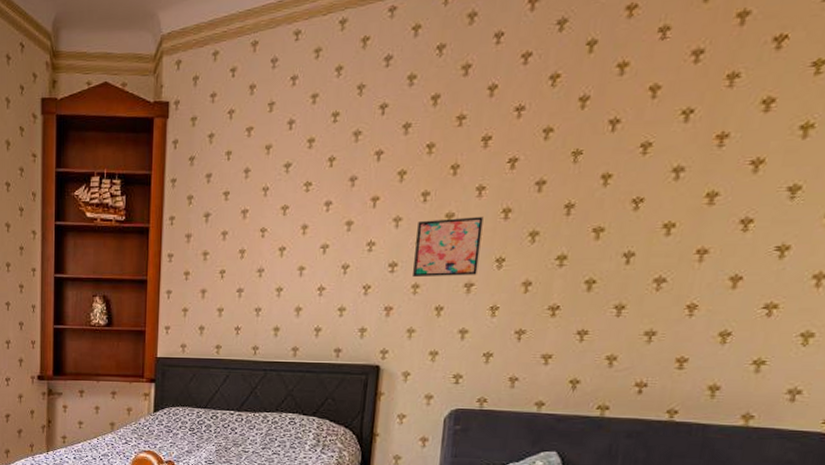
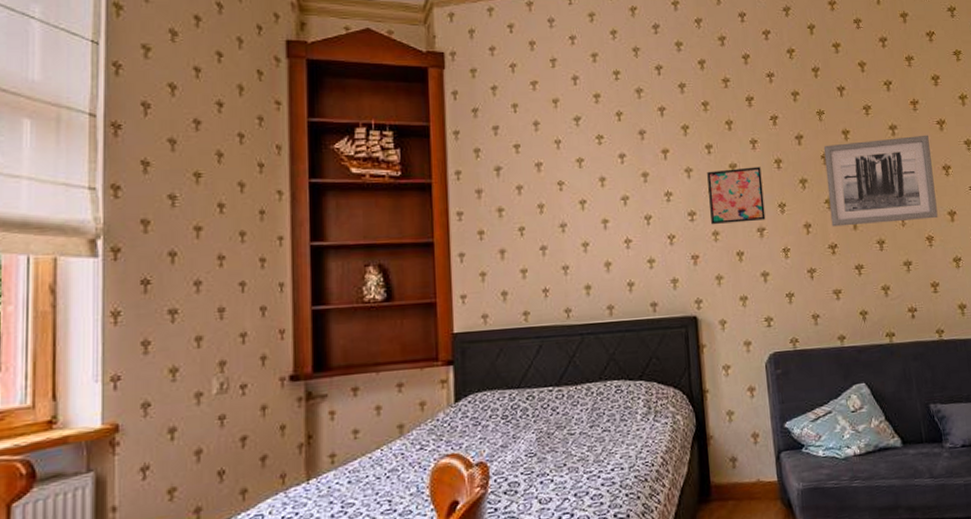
wall art: none [558,178,731,287] -> present [823,135,938,227]

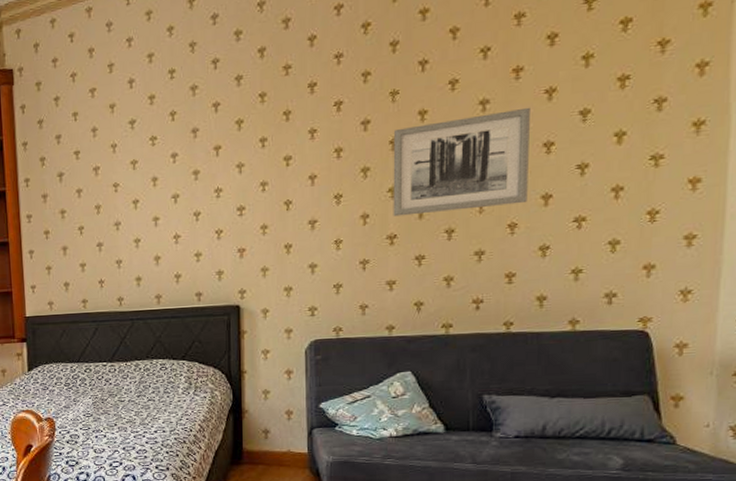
wall art: present [707,166,766,225] -> none [259,157,319,219]

